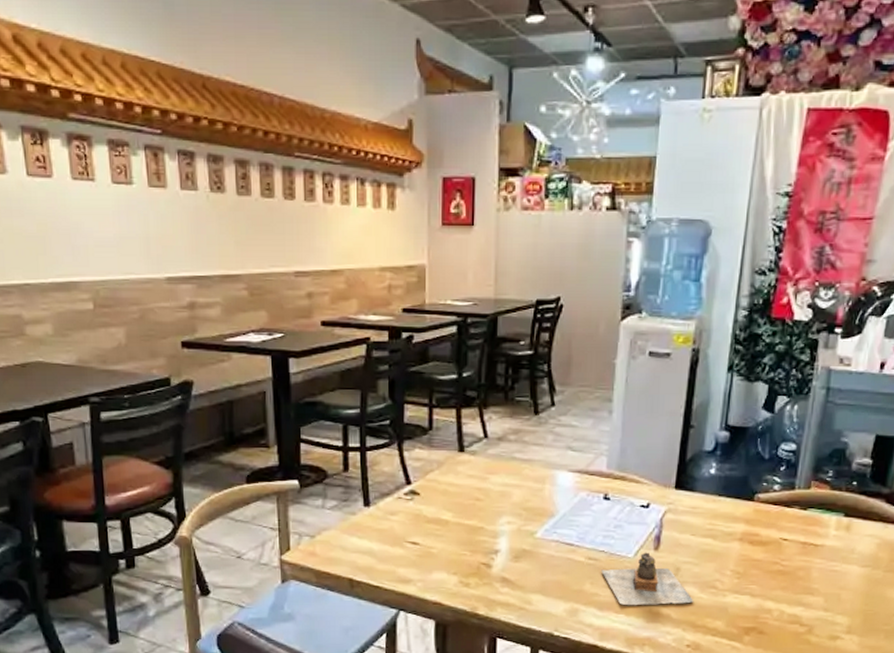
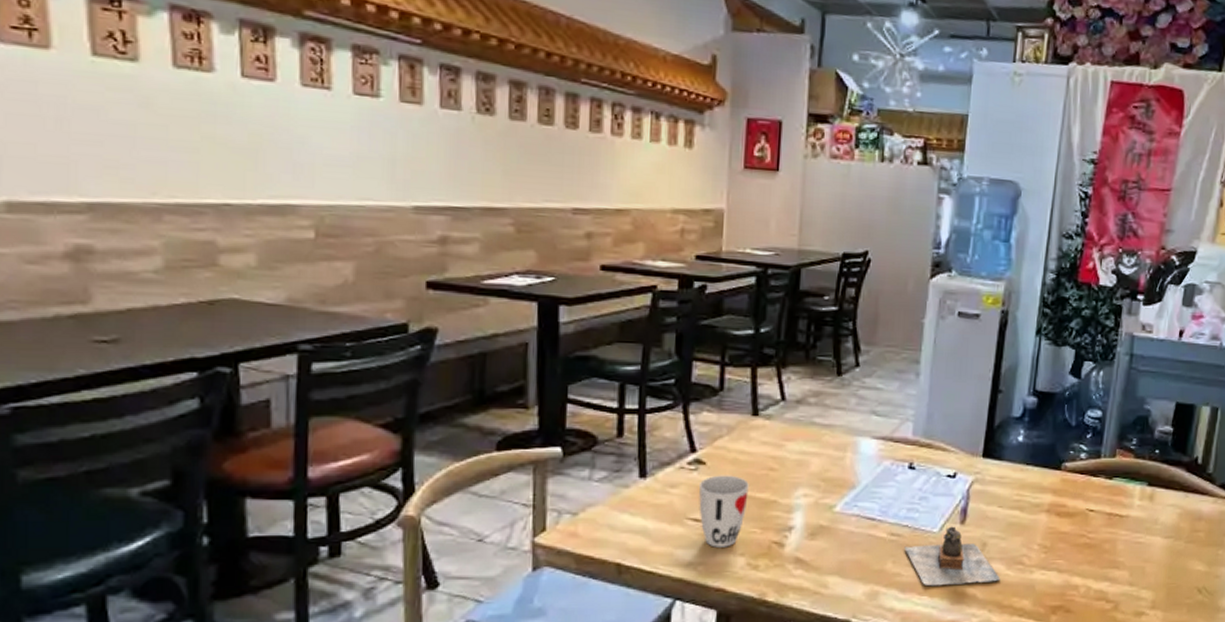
cup: none [416,504,458,567] -> present [699,475,749,548]

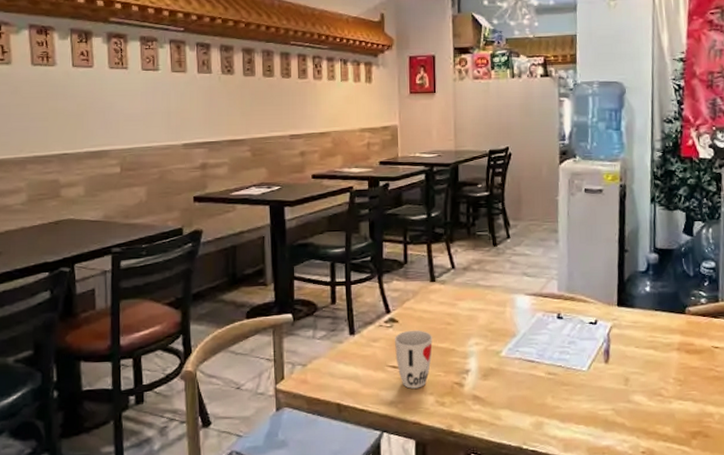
teapot: present [904,526,1001,586] -> none [560,365,644,417]

